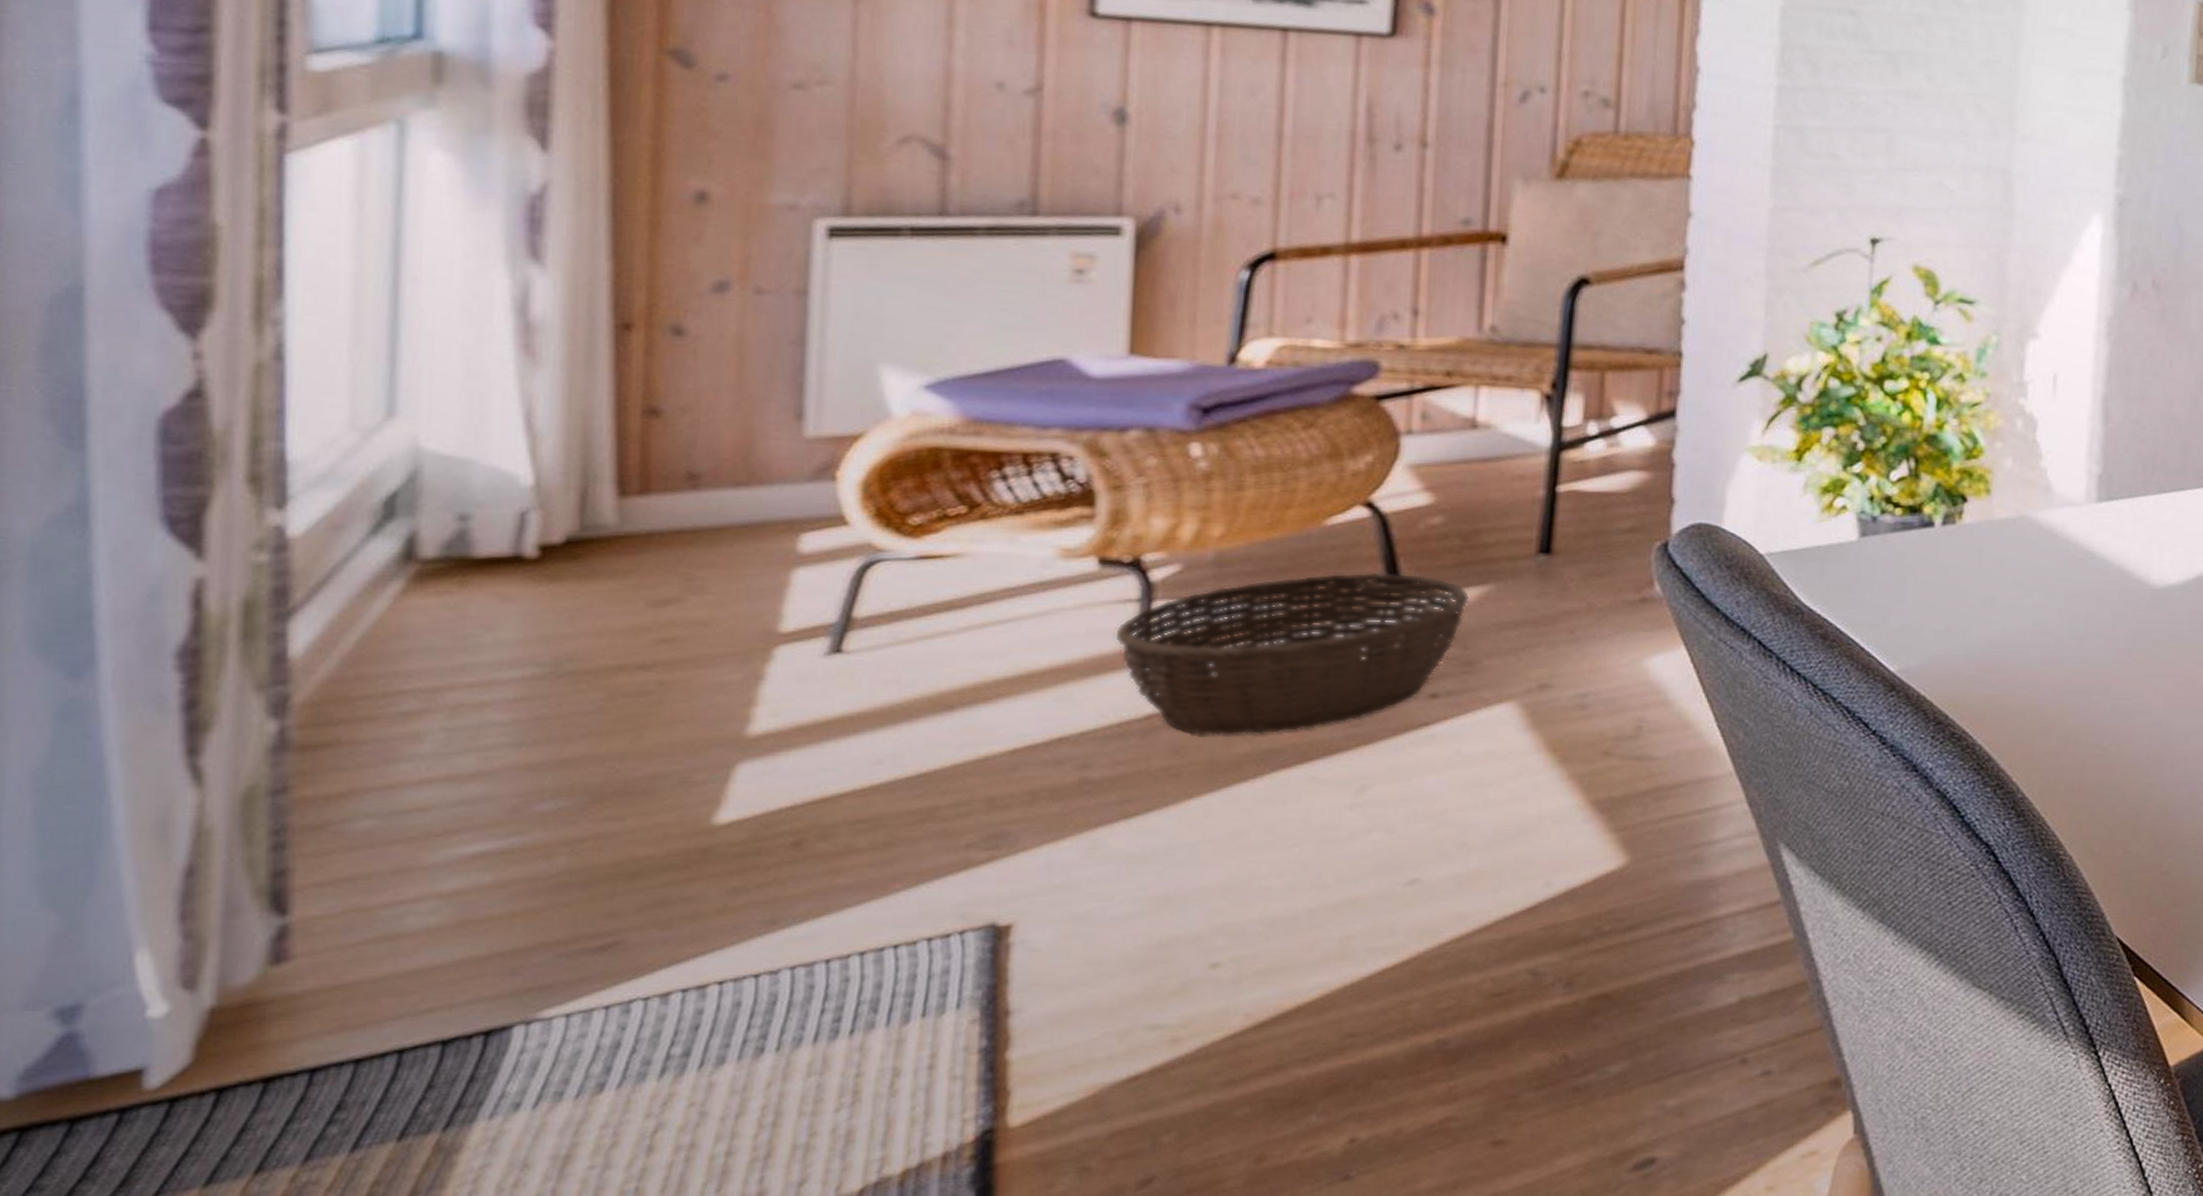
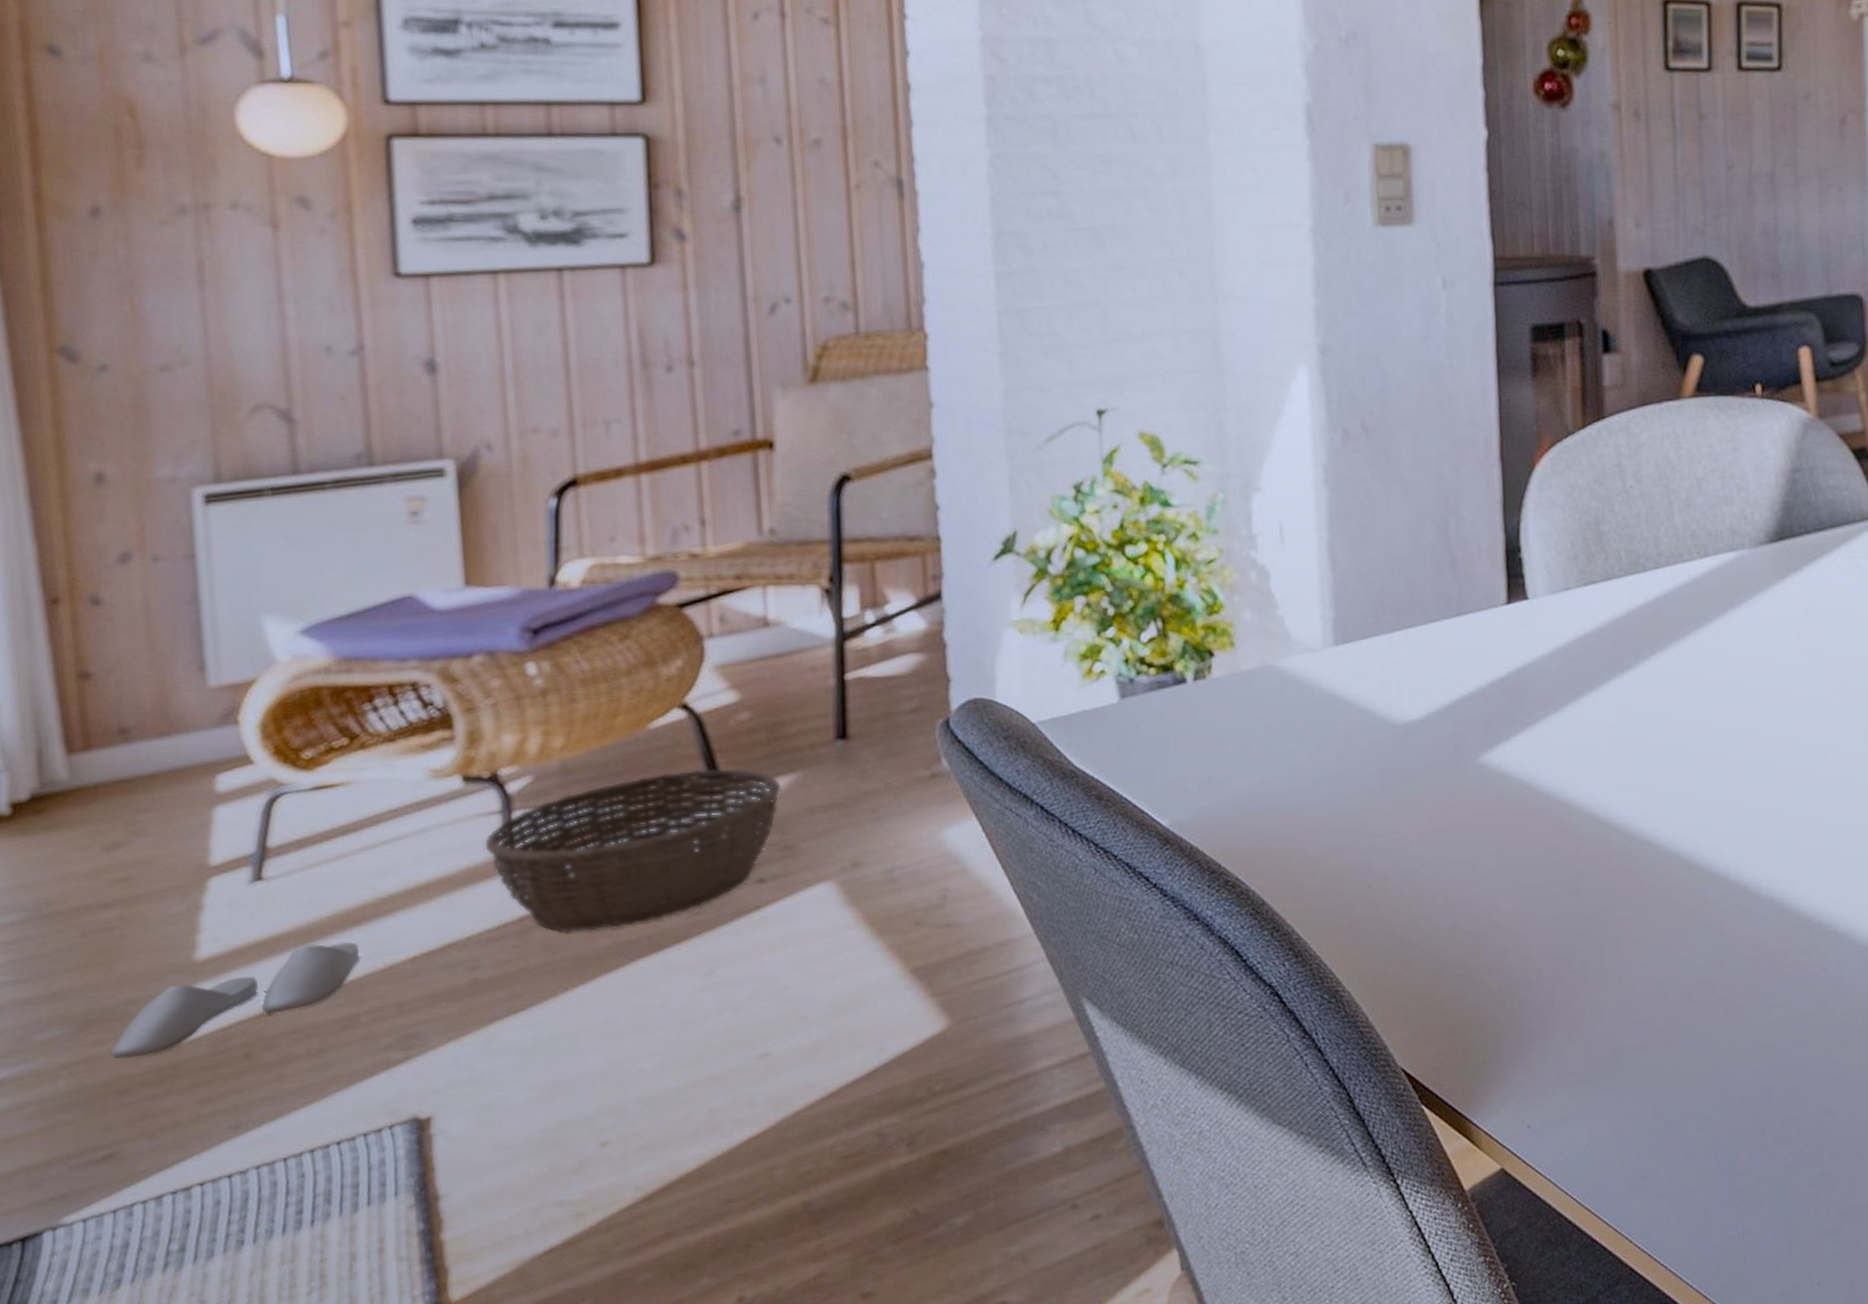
slippers: none [626,727,950,839] -> present [110,941,360,1060]

